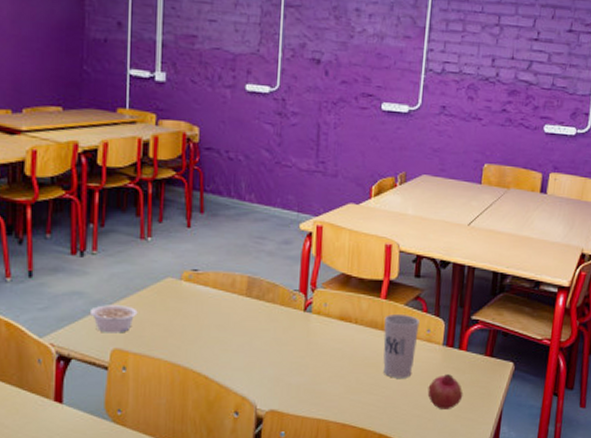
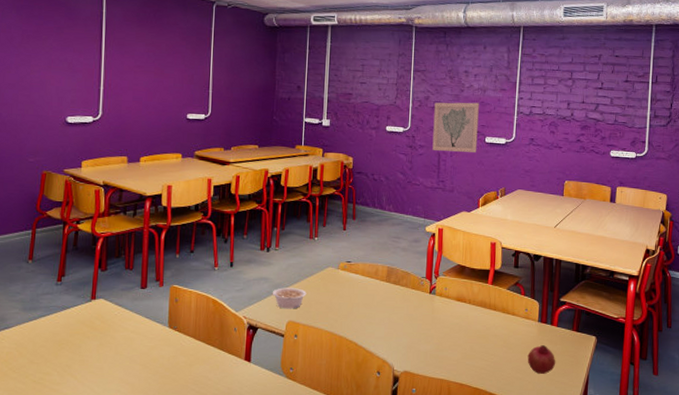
wall art: none [309,52,375,124] -> present [432,102,479,152]
cup: present [383,314,420,378] -> none [491,297,519,348]

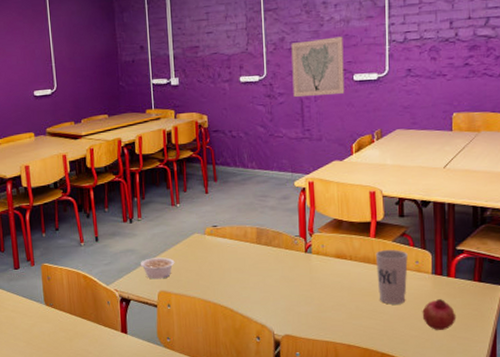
cup: none [491,297,519,348] -> present [376,250,408,305]

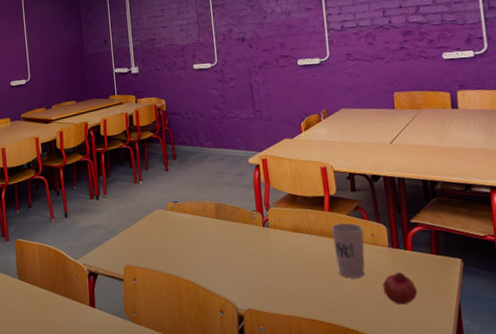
legume: present [140,257,175,279] -> none [106,232,139,254]
wall art: present [291,36,345,97] -> none [238,26,290,81]

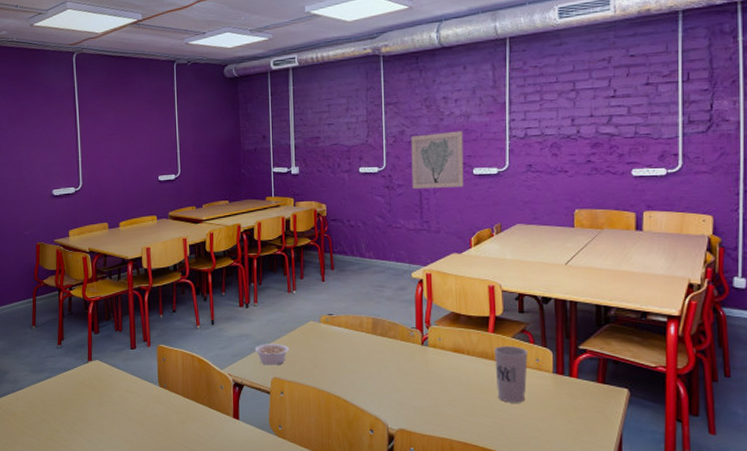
legume: none [106,232,139,254] -> present [254,344,289,366]
wall art: none [238,26,290,81] -> present [411,131,464,189]
fruit: present [382,272,418,304] -> none [543,400,579,432]

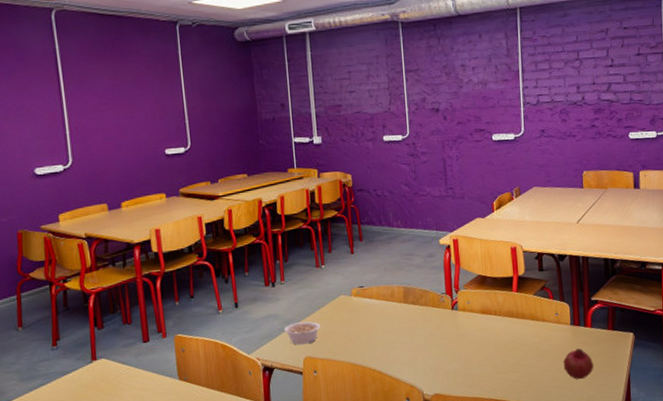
wall art: present [411,131,464,189] -> none [432,98,485,156]
cup: present [495,346,528,403] -> none [519,303,549,357]
fruit: none [543,400,579,432] -> present [563,349,594,379]

